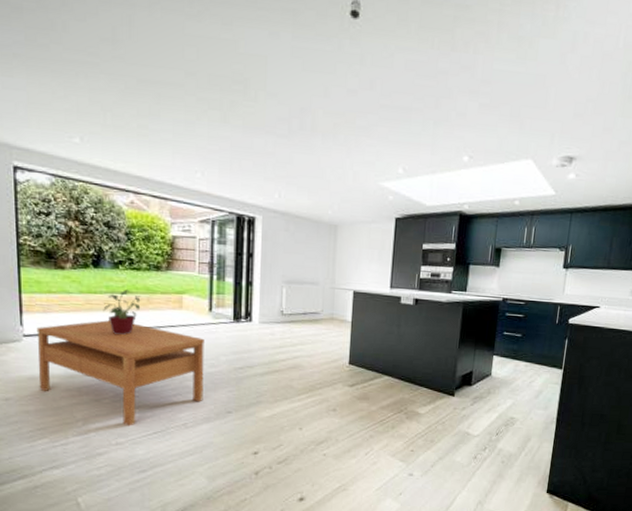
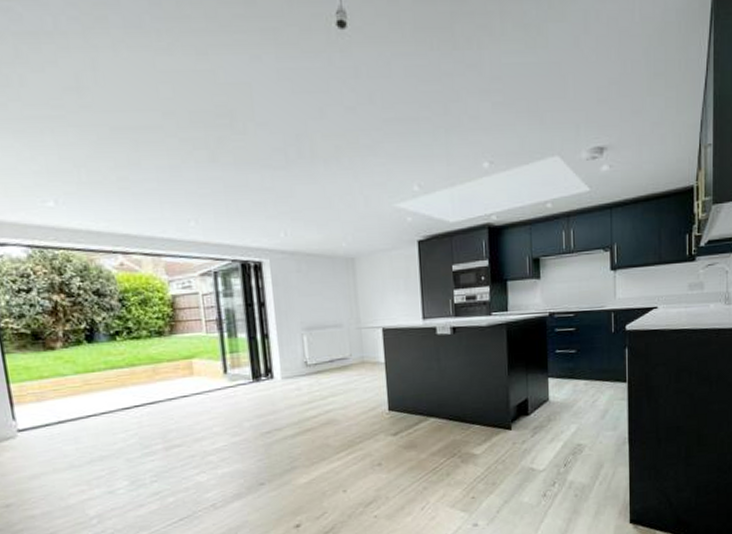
coffee table: present [36,320,204,426] -> none [31,399,231,516]
potted plant: present [103,289,141,336] -> none [104,362,147,416]

